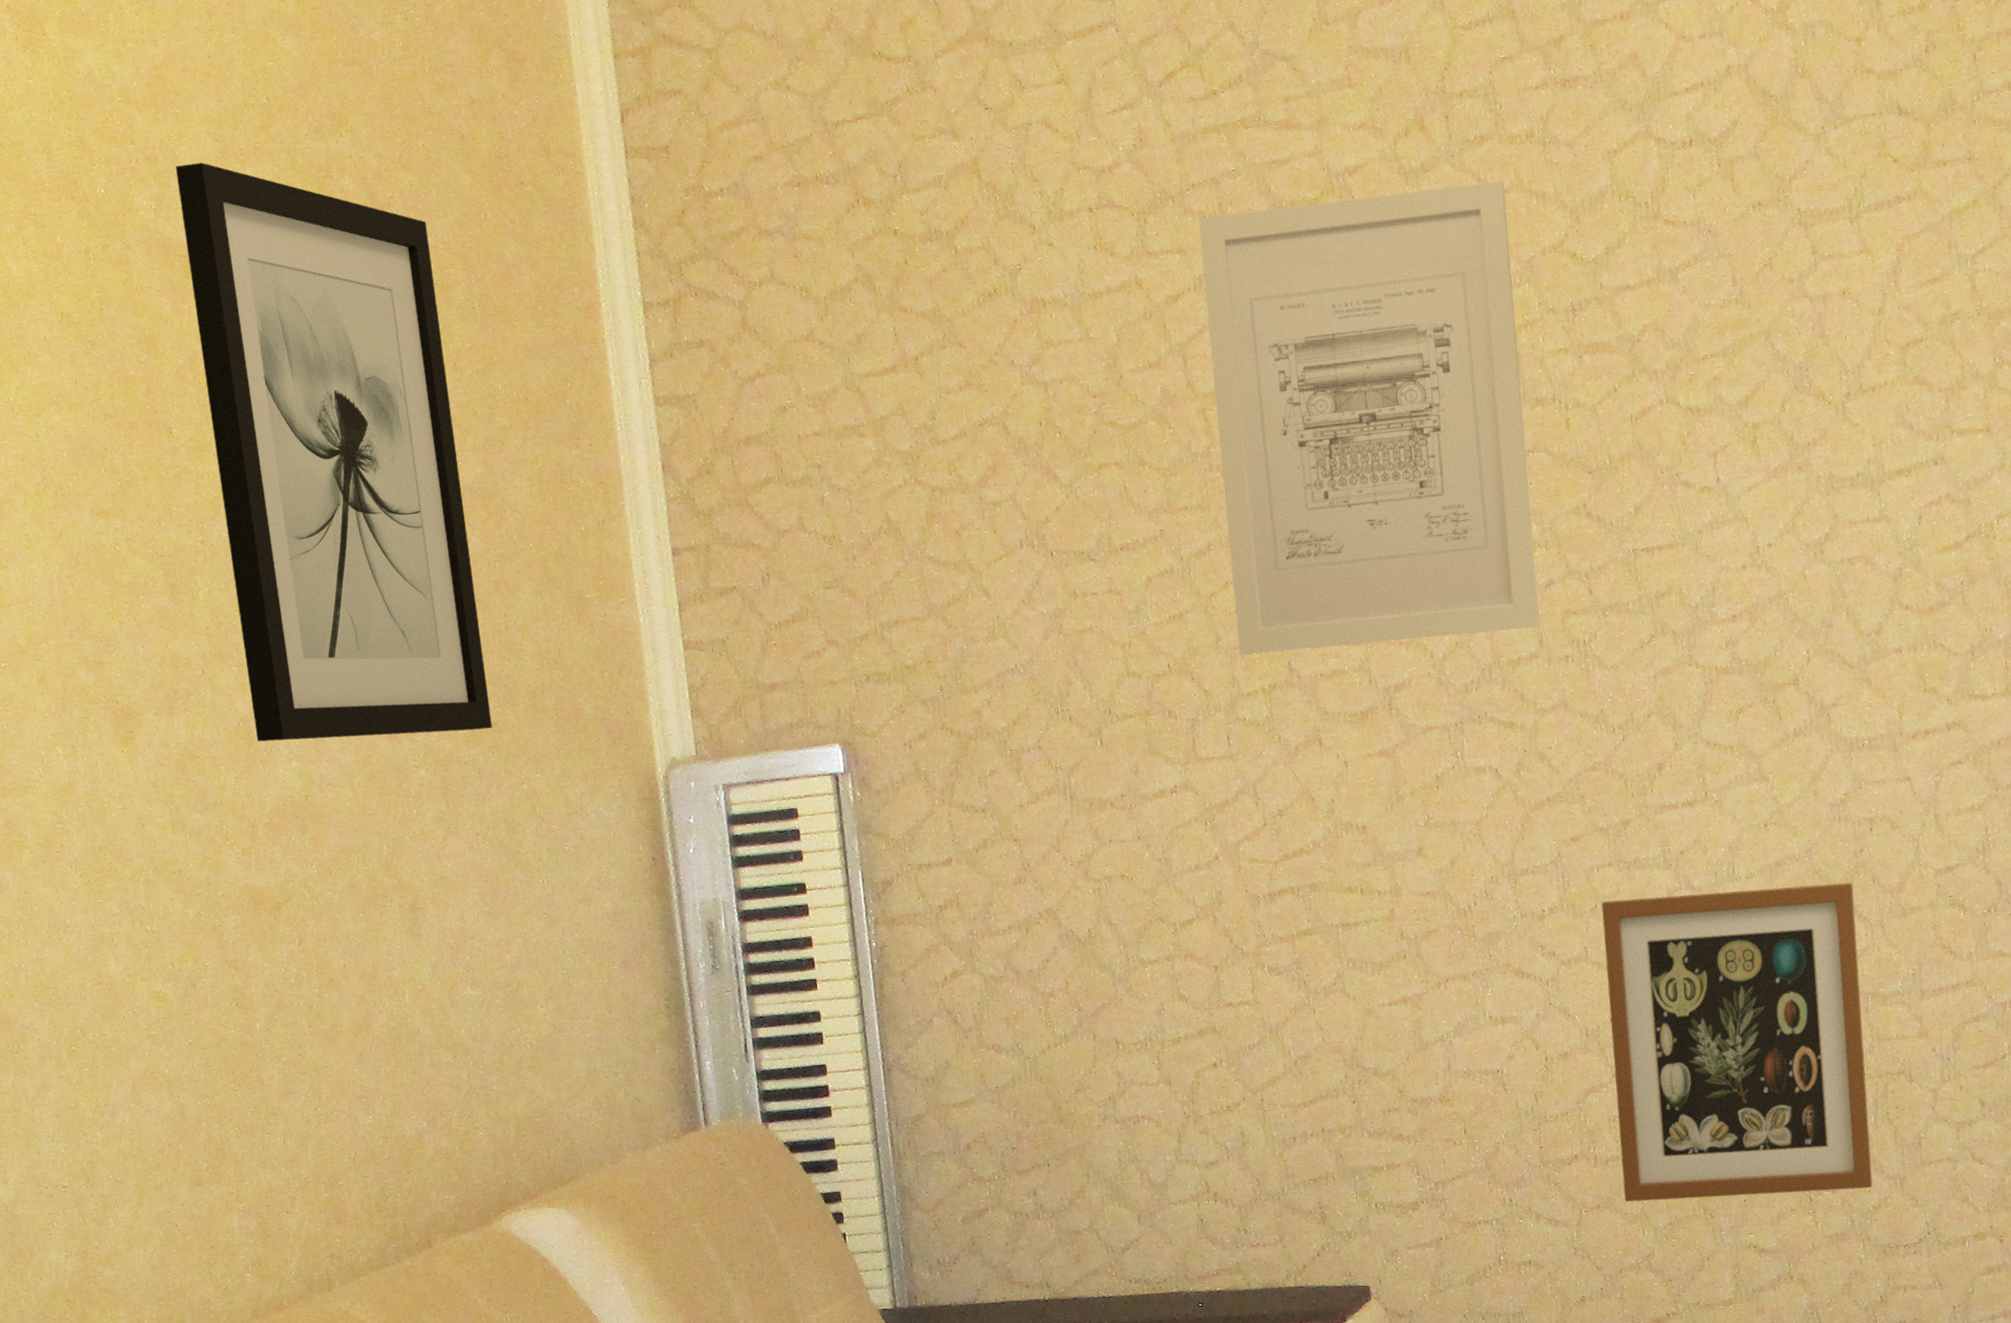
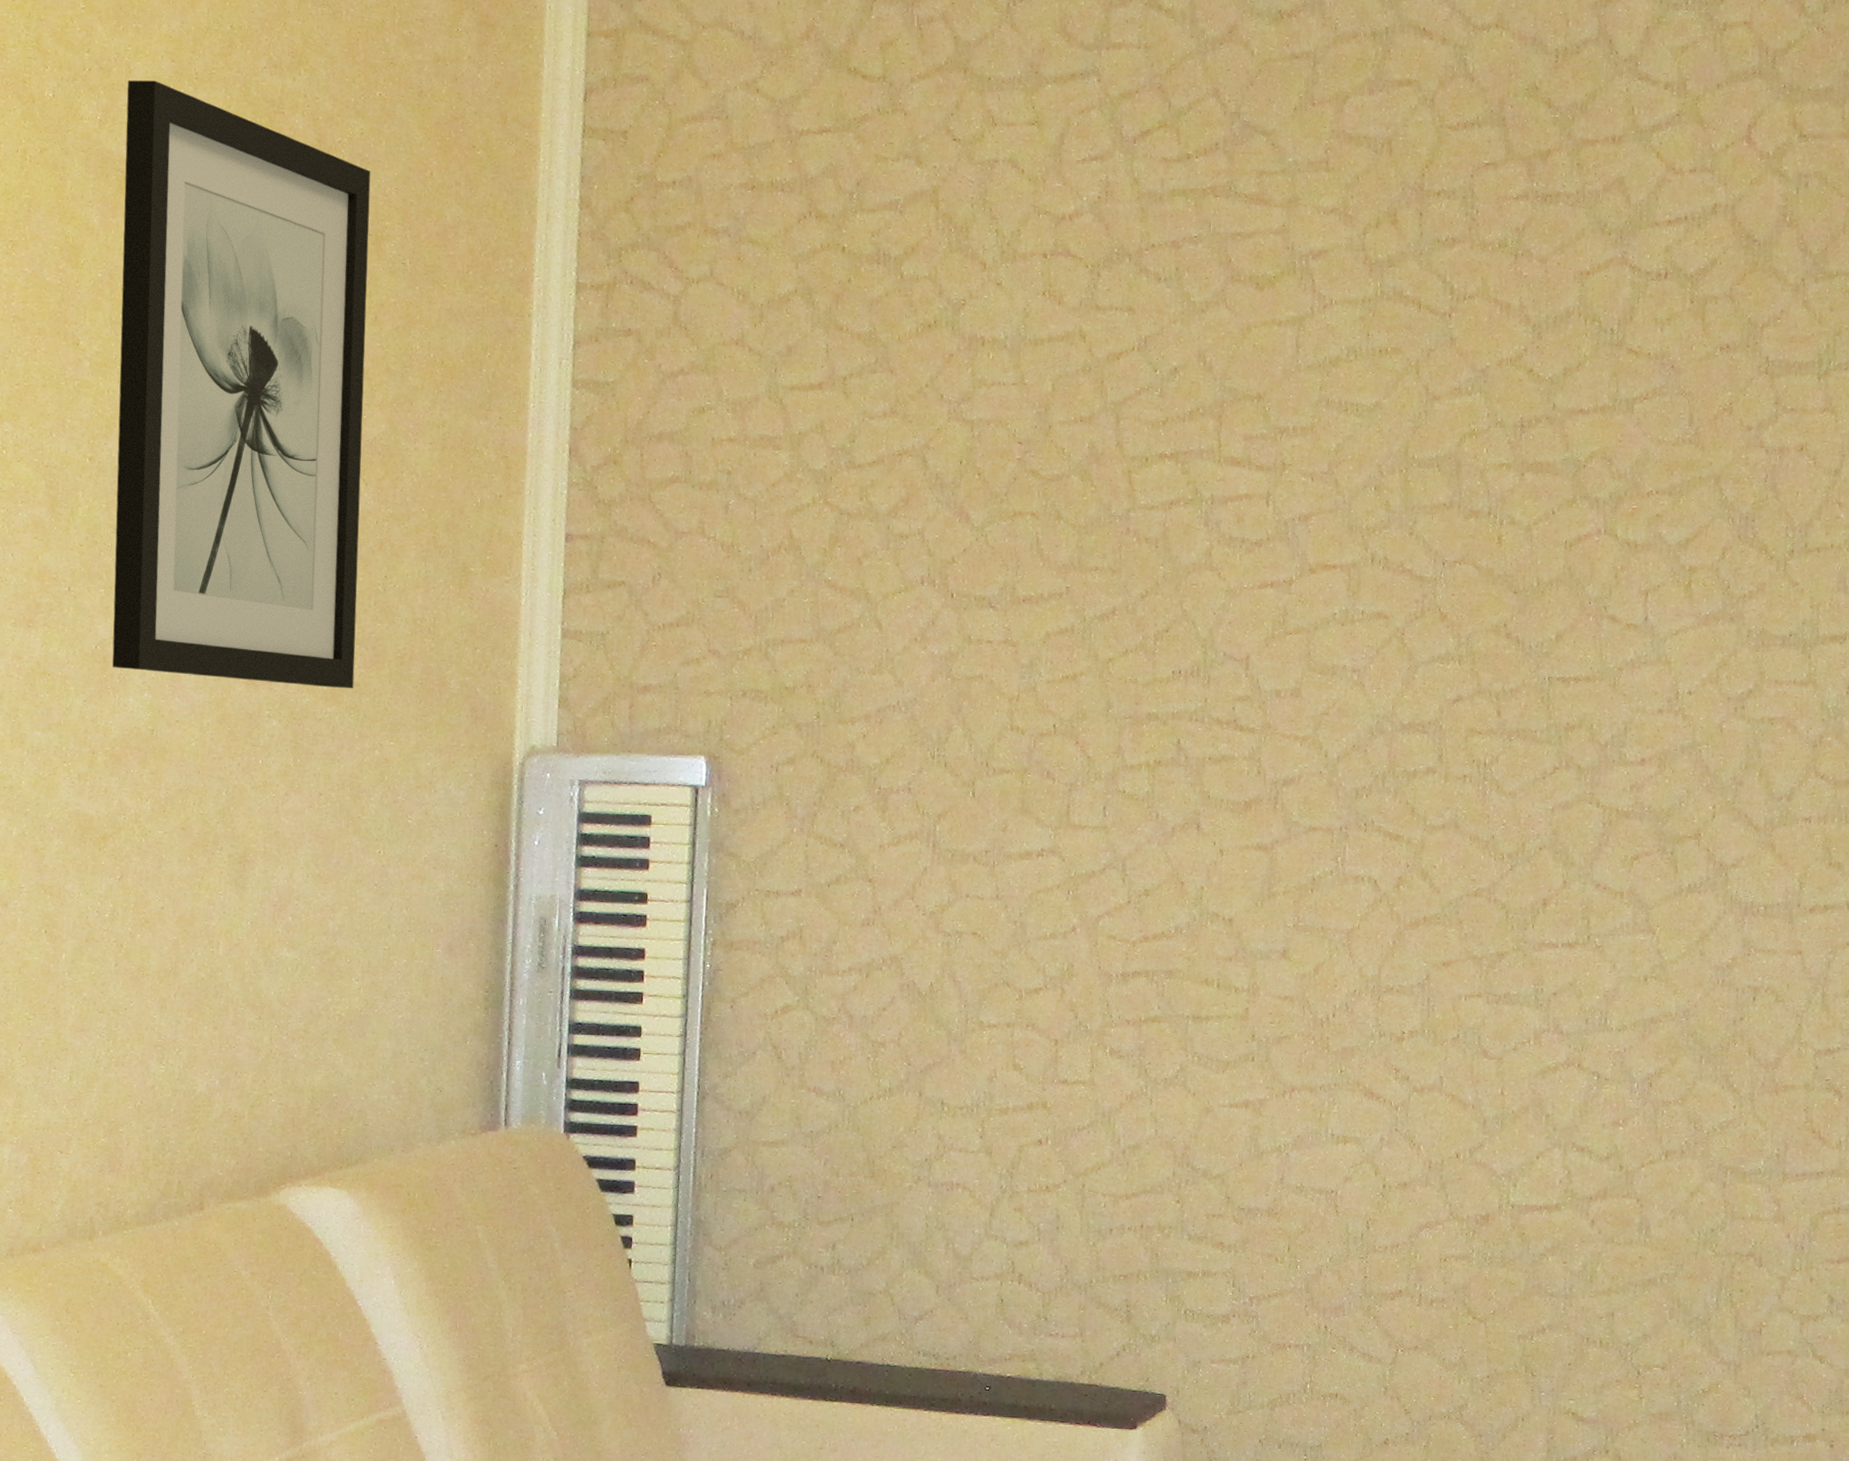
wall art: present [1198,180,1540,655] -> none [1128,279,1469,742]
picture frame: present [1601,882,1873,1202] -> none [1444,1032,1727,1371]

